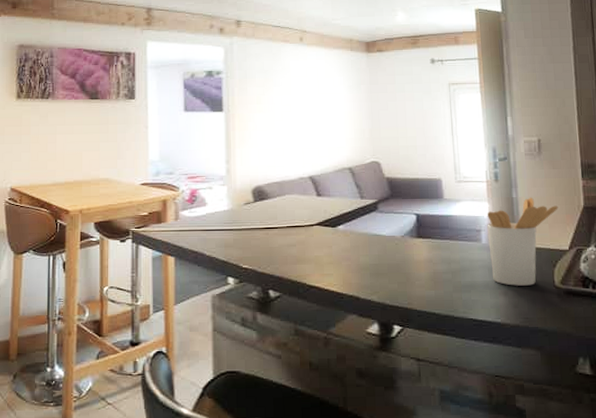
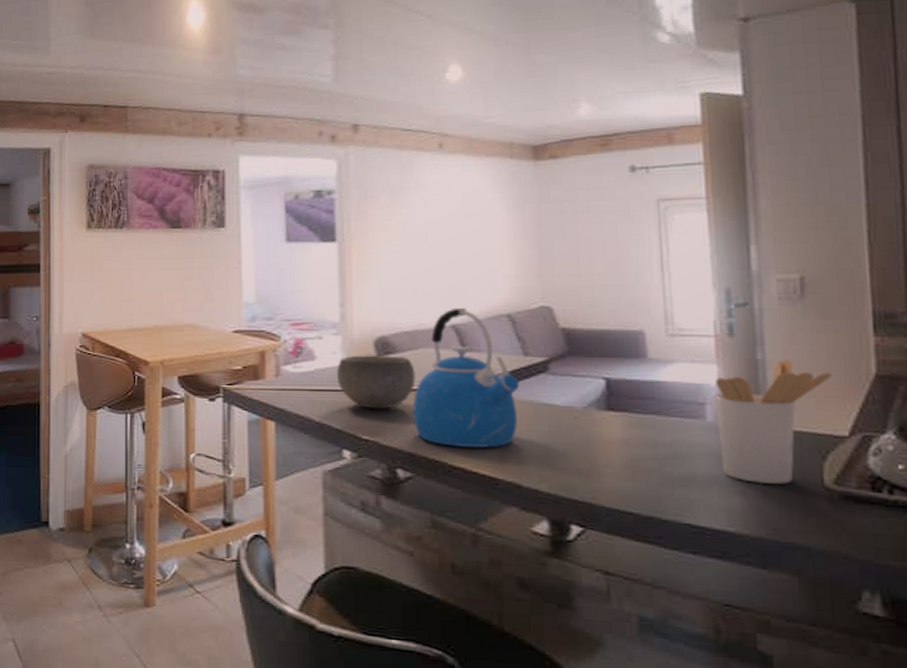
bowl: none [224,201,283,244] -> present [337,355,416,410]
kettle: none [280,163,358,271] -> present [412,307,520,449]

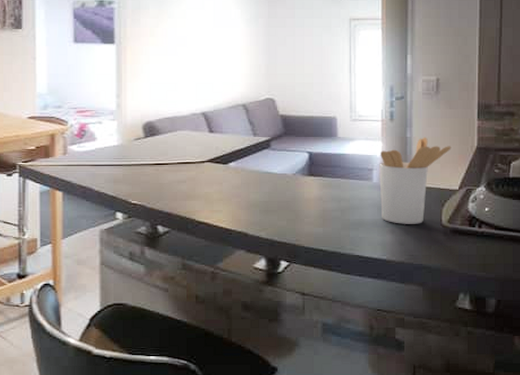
bowl: present [337,355,416,410] -> none [113,136,174,180]
kettle: present [412,307,520,449] -> none [170,98,250,208]

